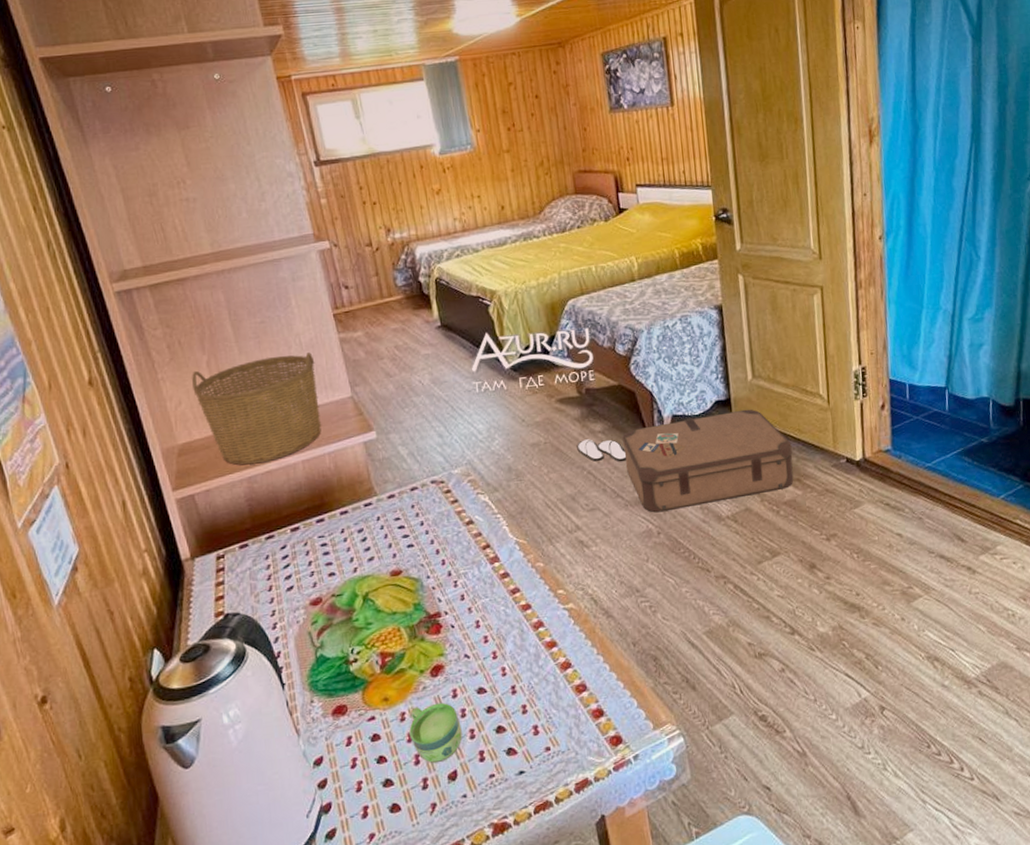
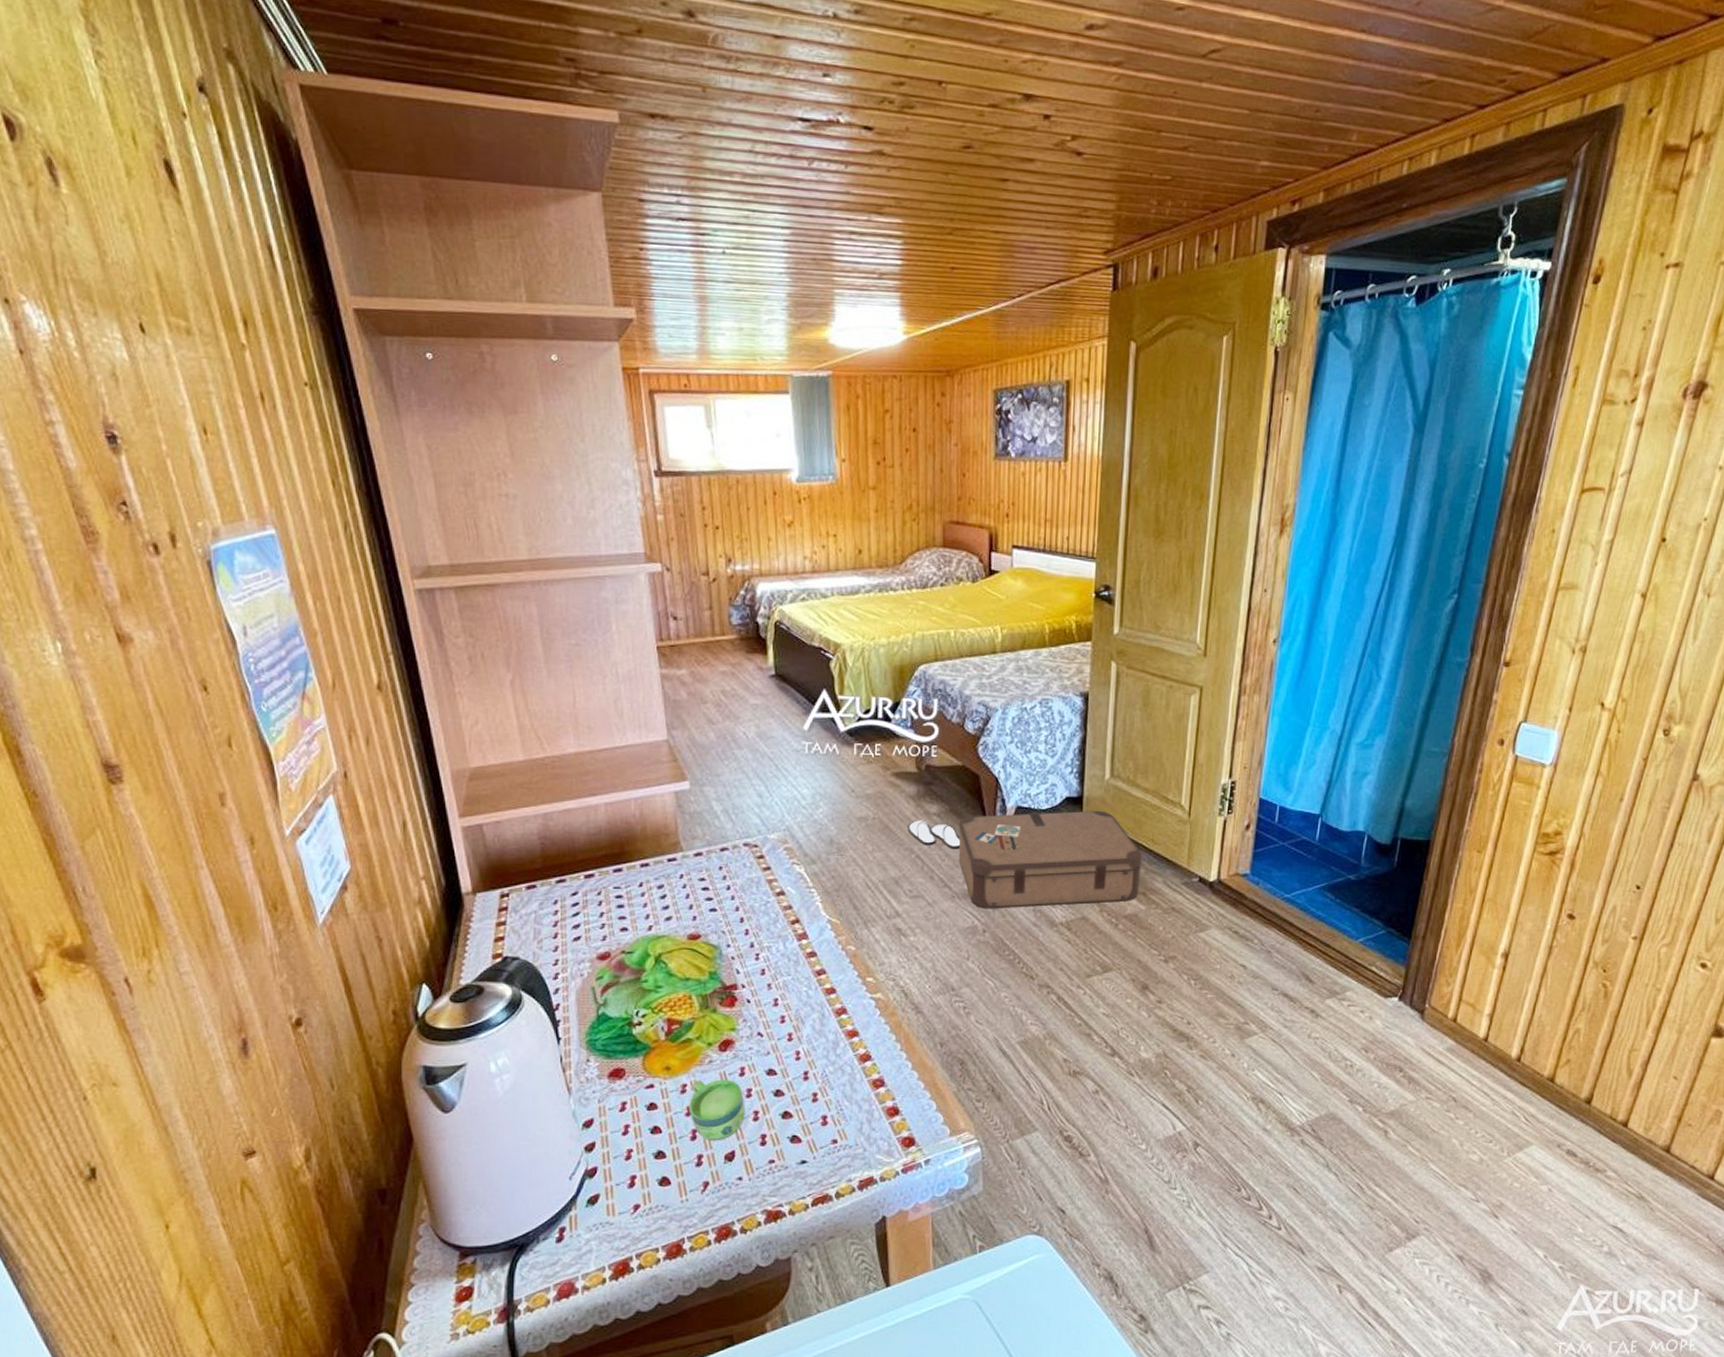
basket: present [192,352,321,465] -> none [493,685,631,800]

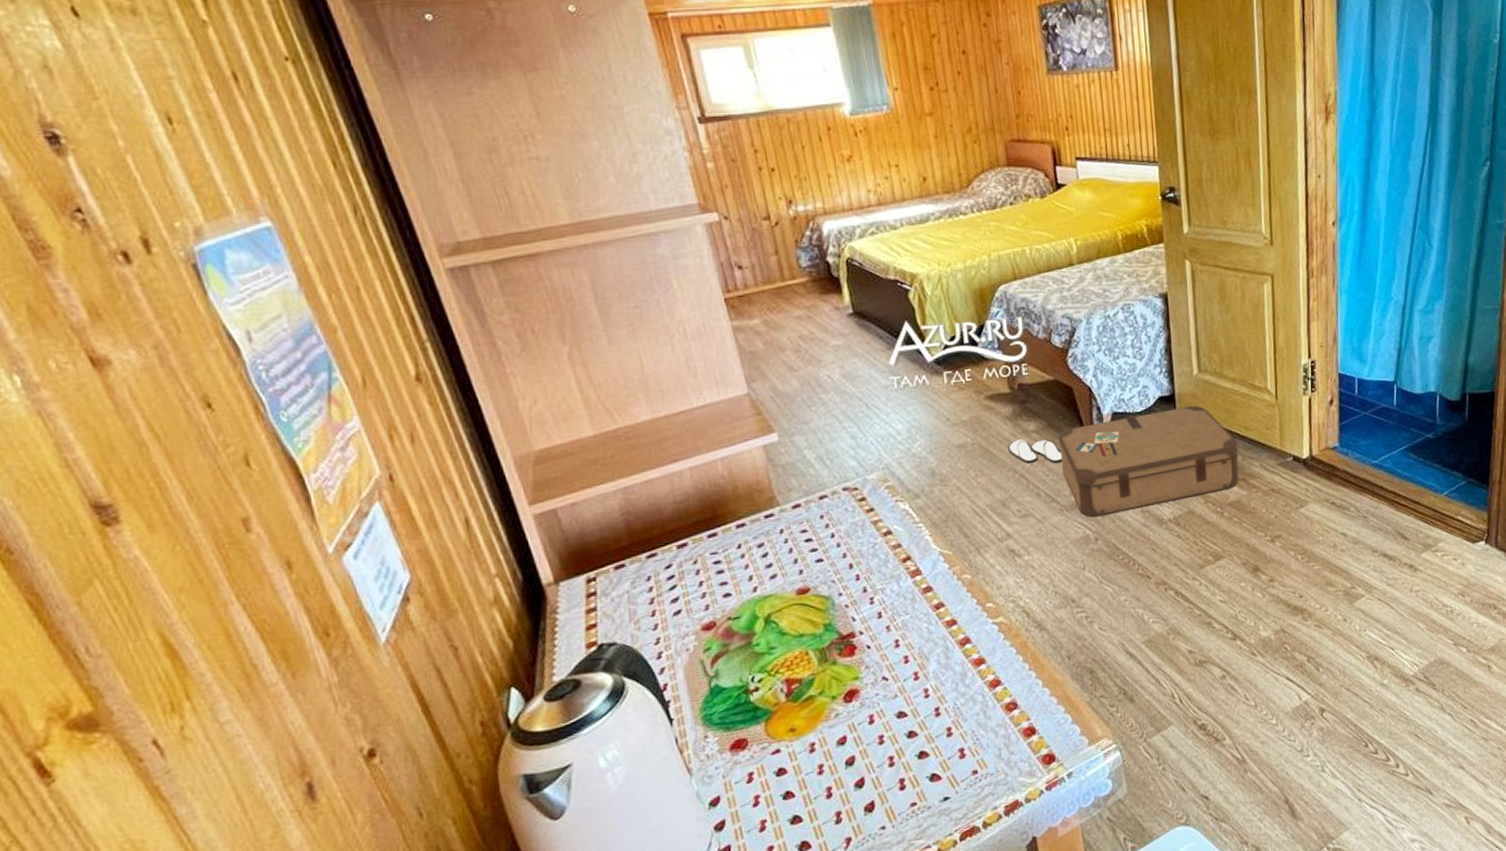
cup: present [689,1079,745,1141] -> none [819,730,880,796]

